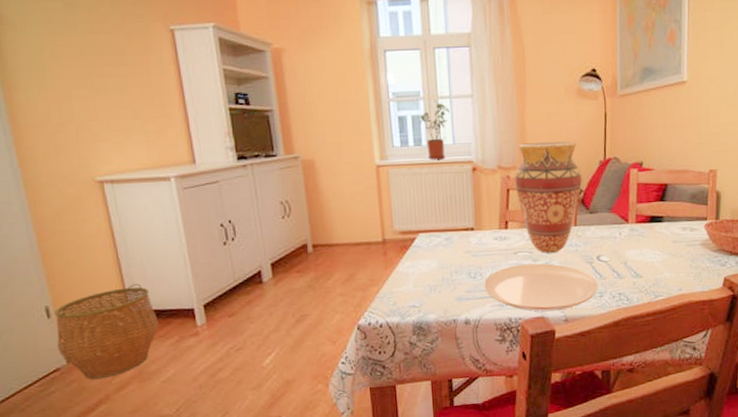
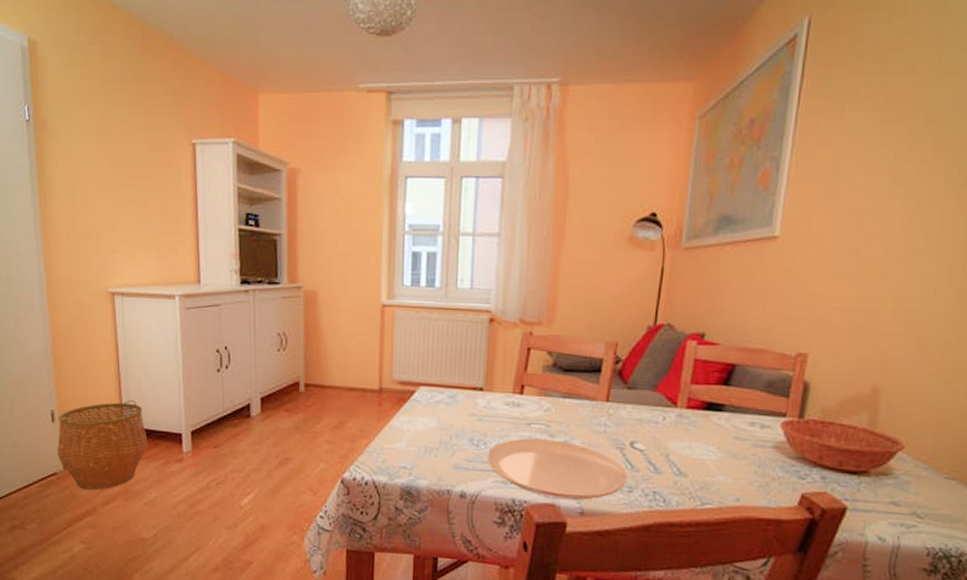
house plant: present [419,103,450,161] -> none [434,240,472,306]
vase: present [514,141,582,253] -> none [537,296,623,430]

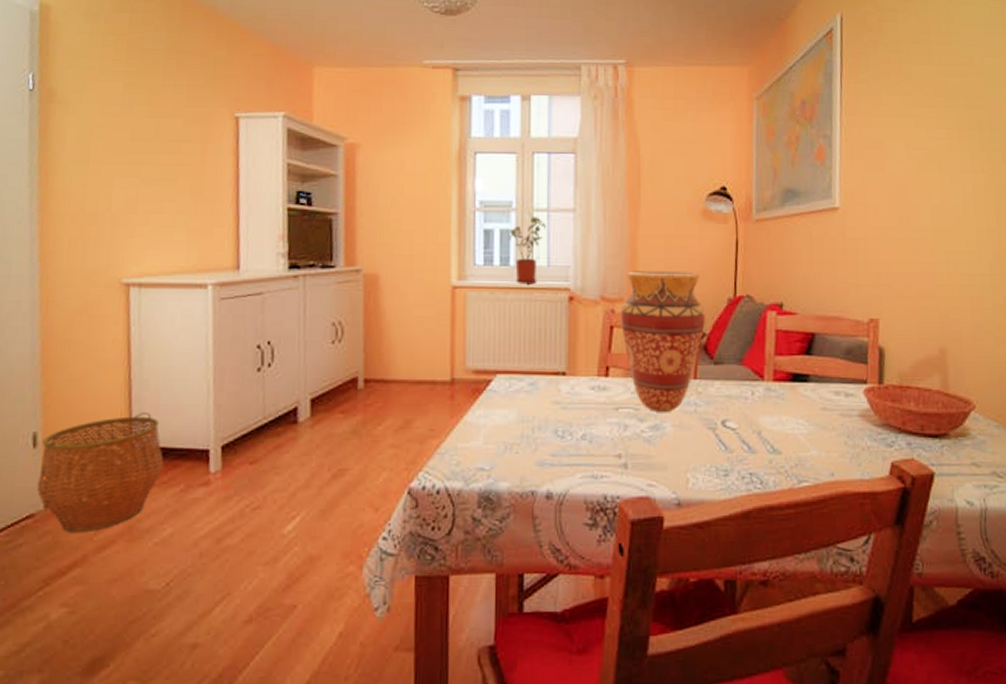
house plant: none [434,240,472,306] -> present [508,216,547,285]
plate: present [487,438,628,500] -> none [574,424,723,491]
vase: none [537,296,623,430] -> present [620,271,705,412]

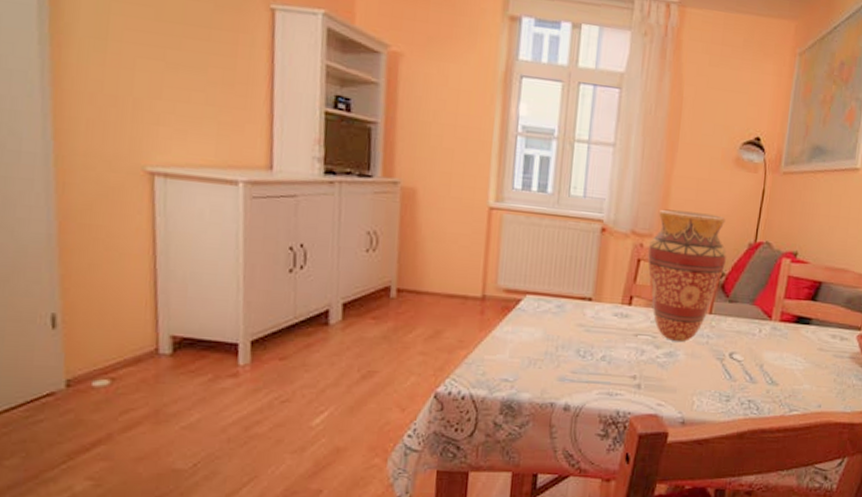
basket: present [36,413,164,532] -> none [56,303,191,412]
house plant: present [508,216,547,285] -> none [547,147,587,213]

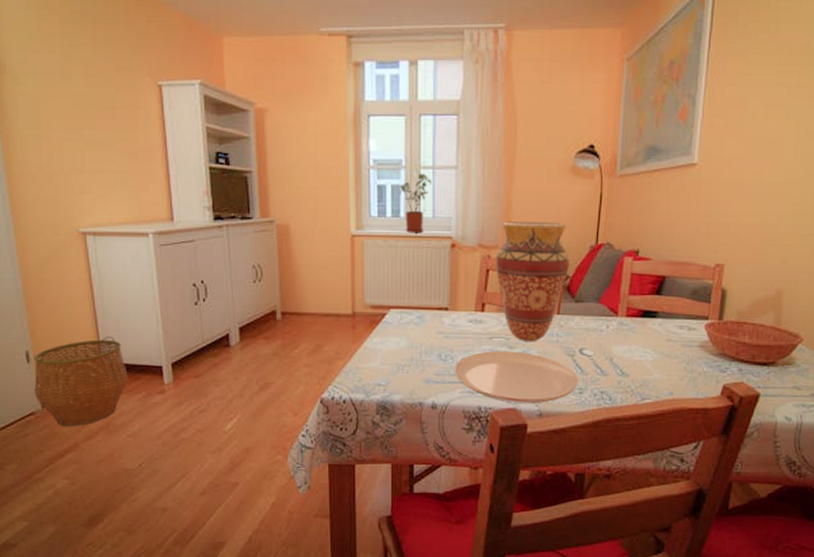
basket: none [56,303,191,412] -> present [33,337,128,426]
house plant: none [547,147,587,213] -> present [399,173,432,234]
plate: none [593,349,727,410] -> present [455,351,579,404]

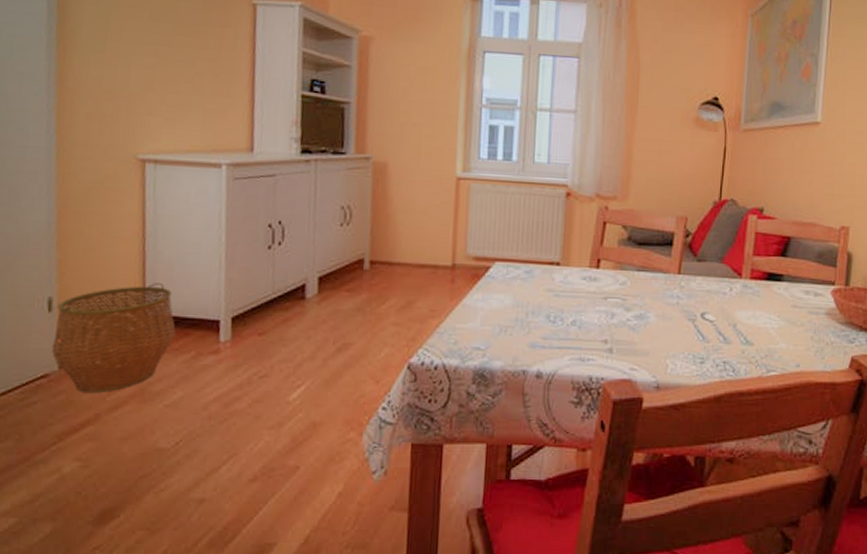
house plant: present [399,173,432,234] -> none [512,115,549,180]
plate: present [455,351,579,404] -> none [564,313,700,375]
vase: present [495,221,569,341] -> none [613,171,692,303]

